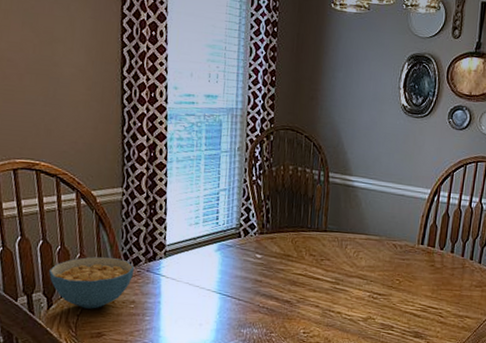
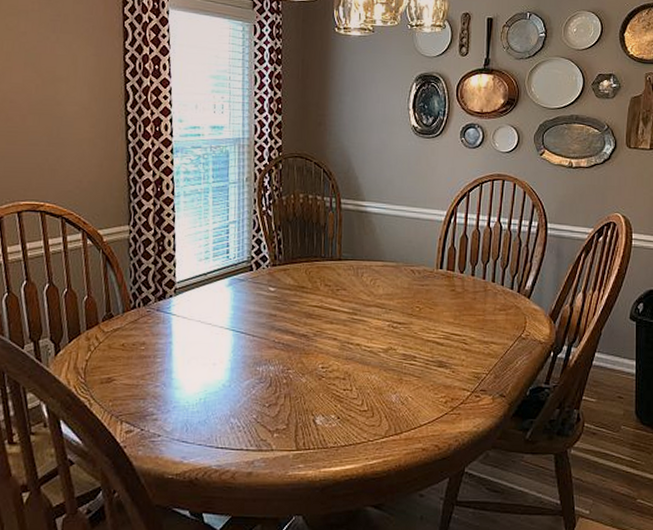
cereal bowl: present [49,256,135,309] -> none [56,297,144,353]

